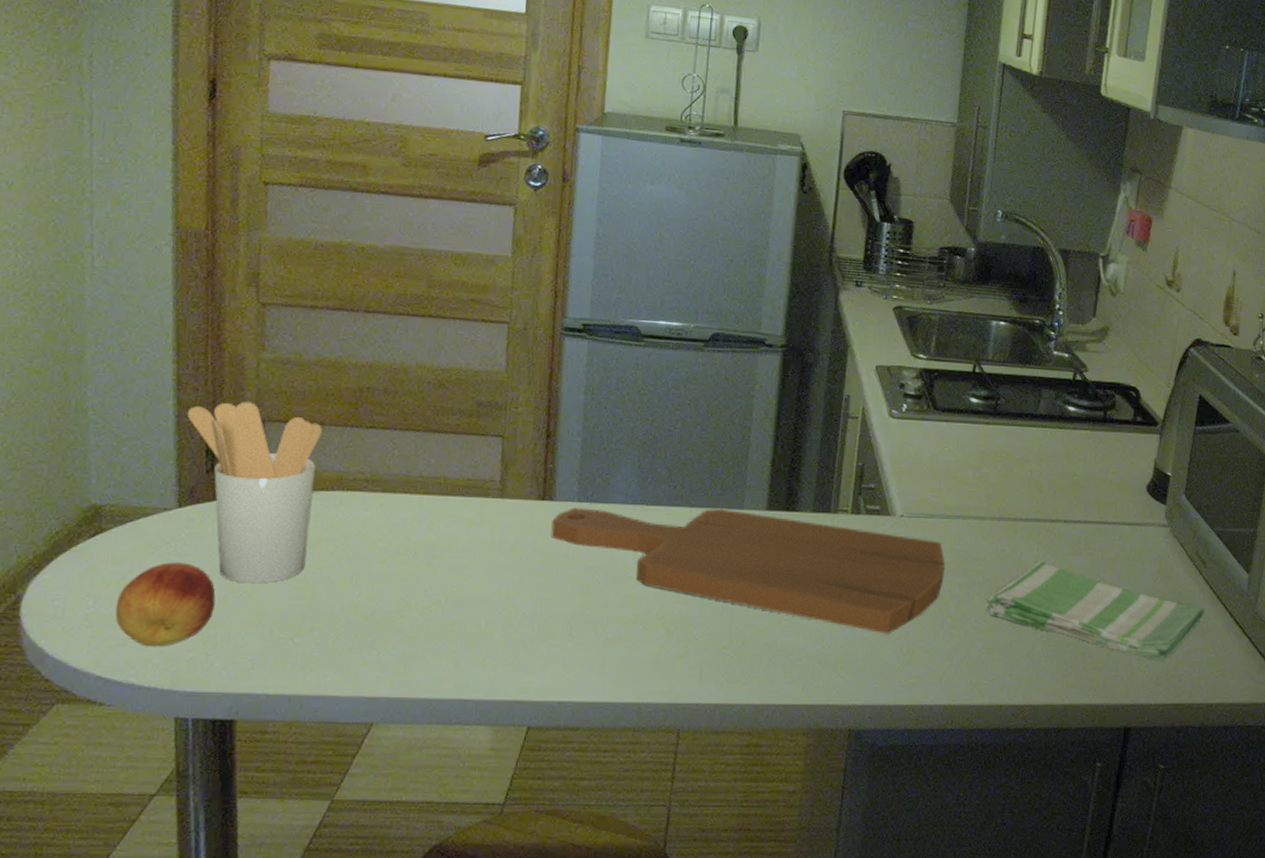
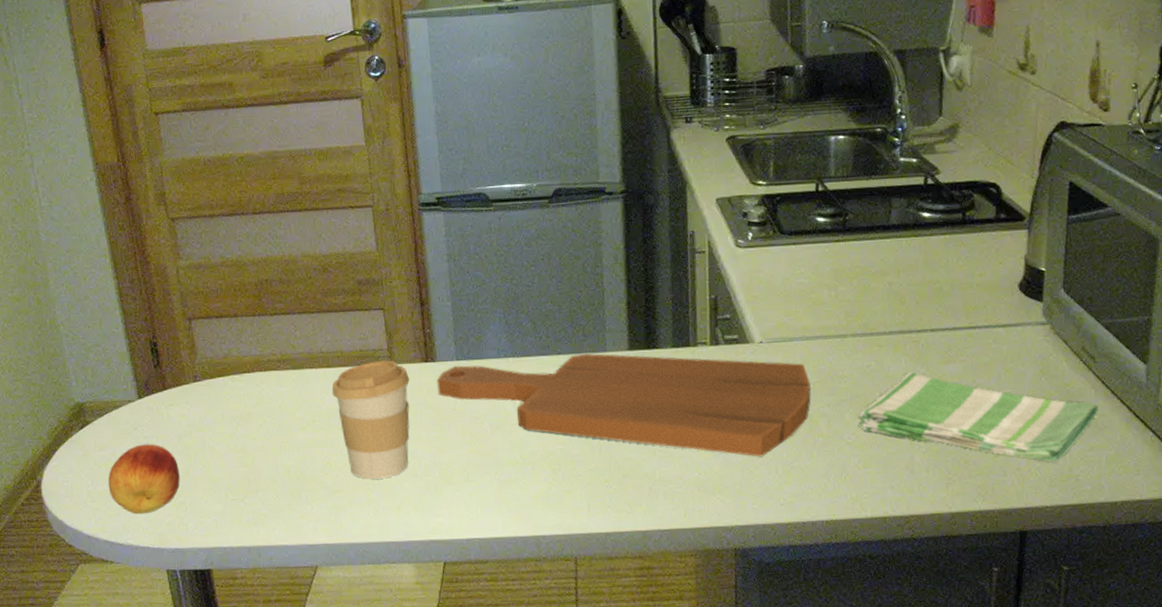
utensil holder: present [186,401,322,584] -> none [131,304,243,457]
coffee cup: none [425,492,521,626] -> present [331,360,410,479]

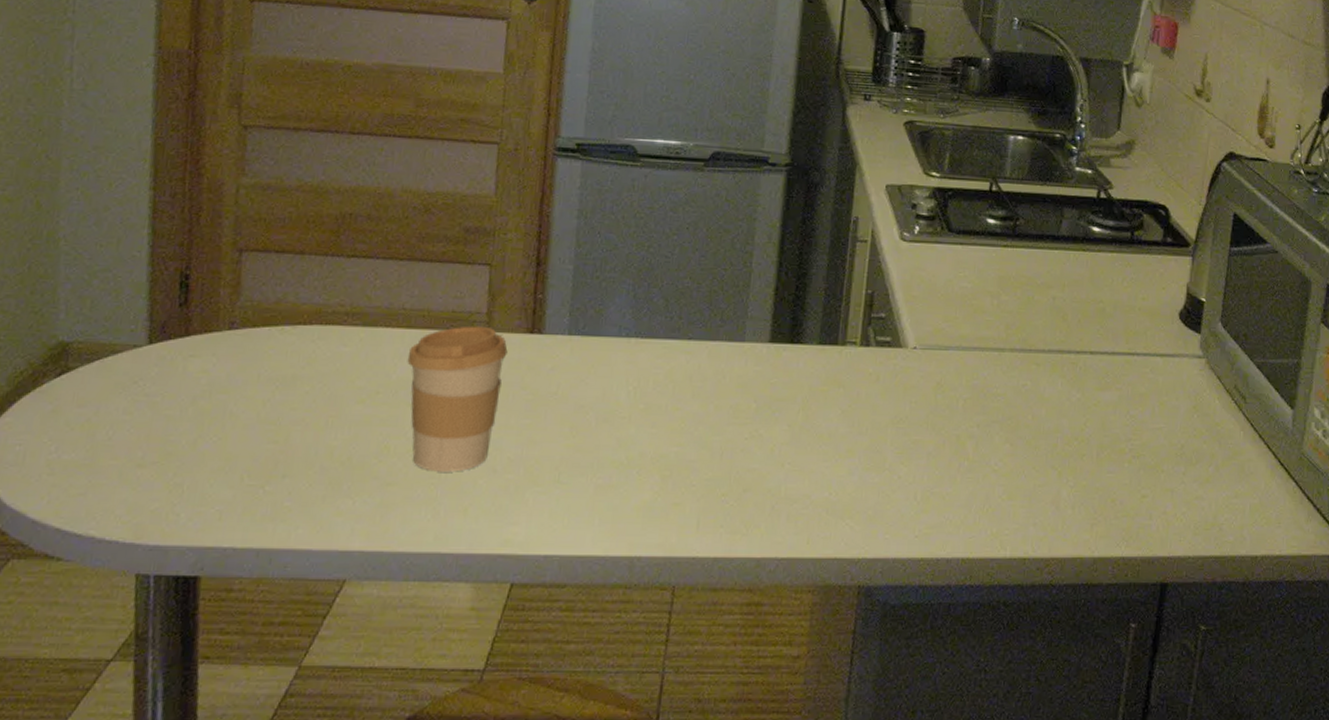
fruit: present [107,444,180,515] -> none [78,403,184,497]
cutting board: present [437,353,811,457] -> none [539,341,962,479]
dish towel: present [858,371,1099,462] -> none [1007,395,1247,507]

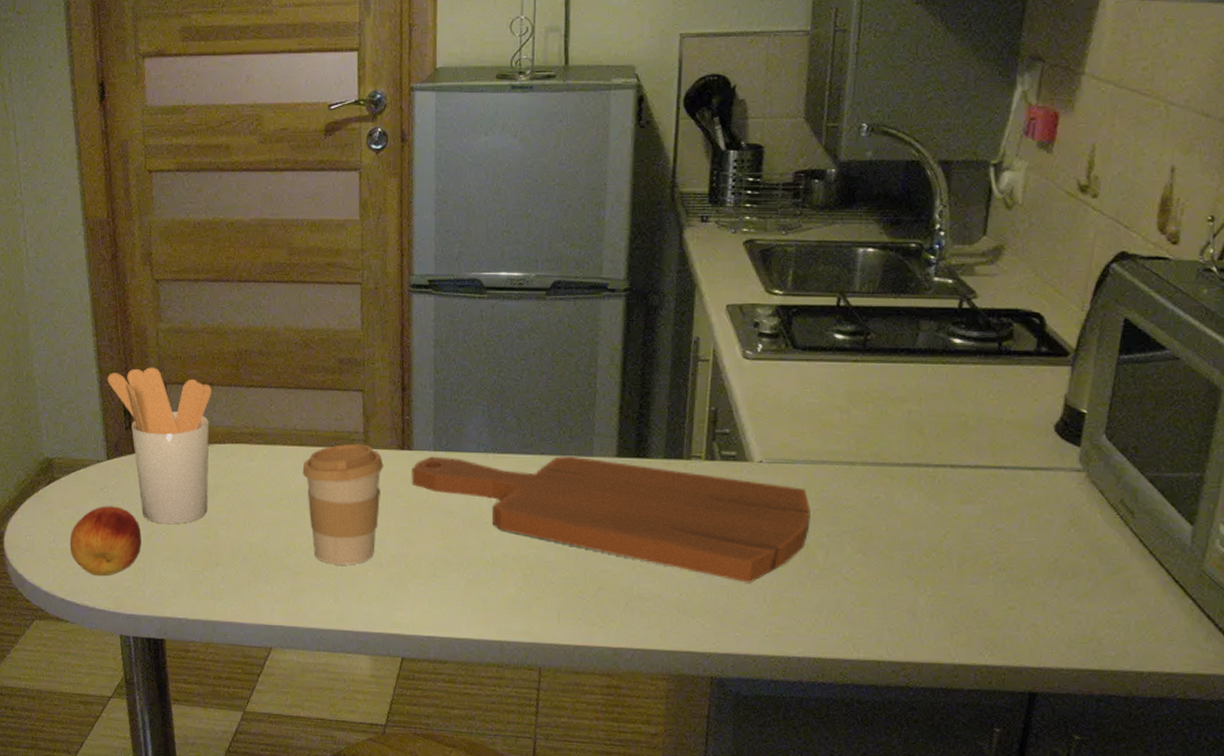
fruit: none [78,403,184,497] -> present [69,506,141,577]
utensil holder: none [161,230,302,427] -> present [107,367,212,525]
cutting board: none [539,341,962,479] -> present [411,456,811,583]

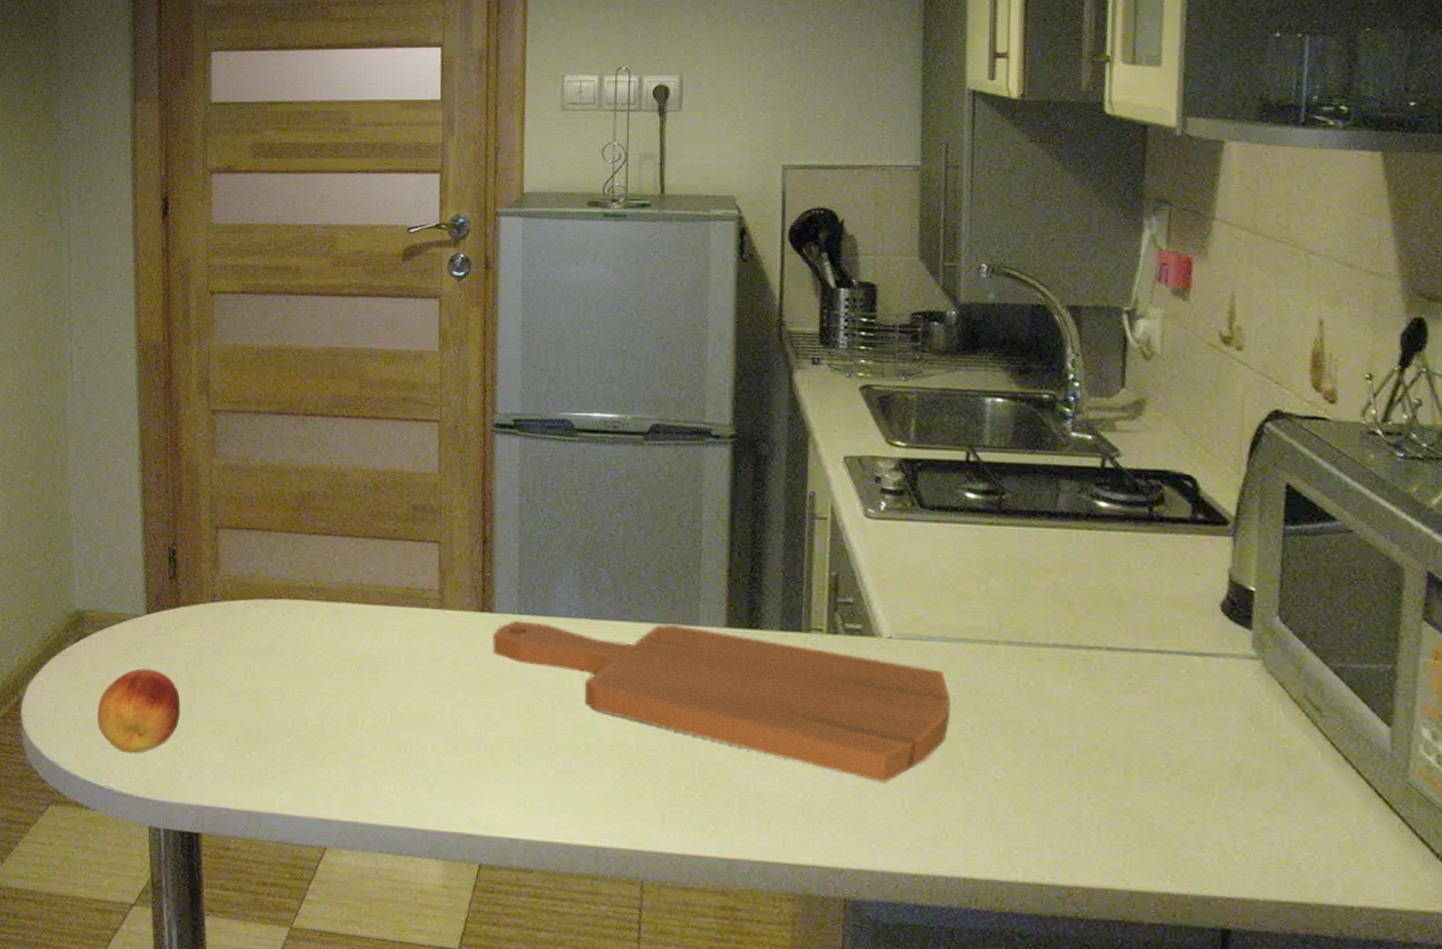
utensil holder: present [107,367,212,525] -> none [151,508,269,693]
coffee cup: present [302,443,383,565] -> none [368,603,461,748]

